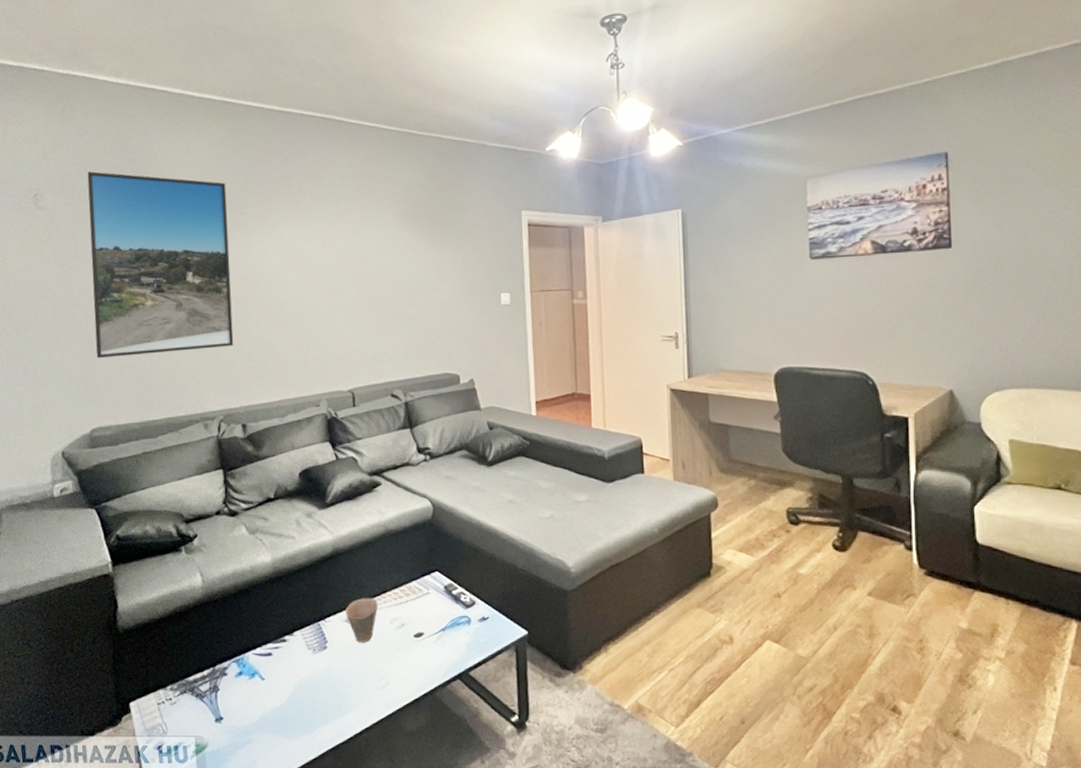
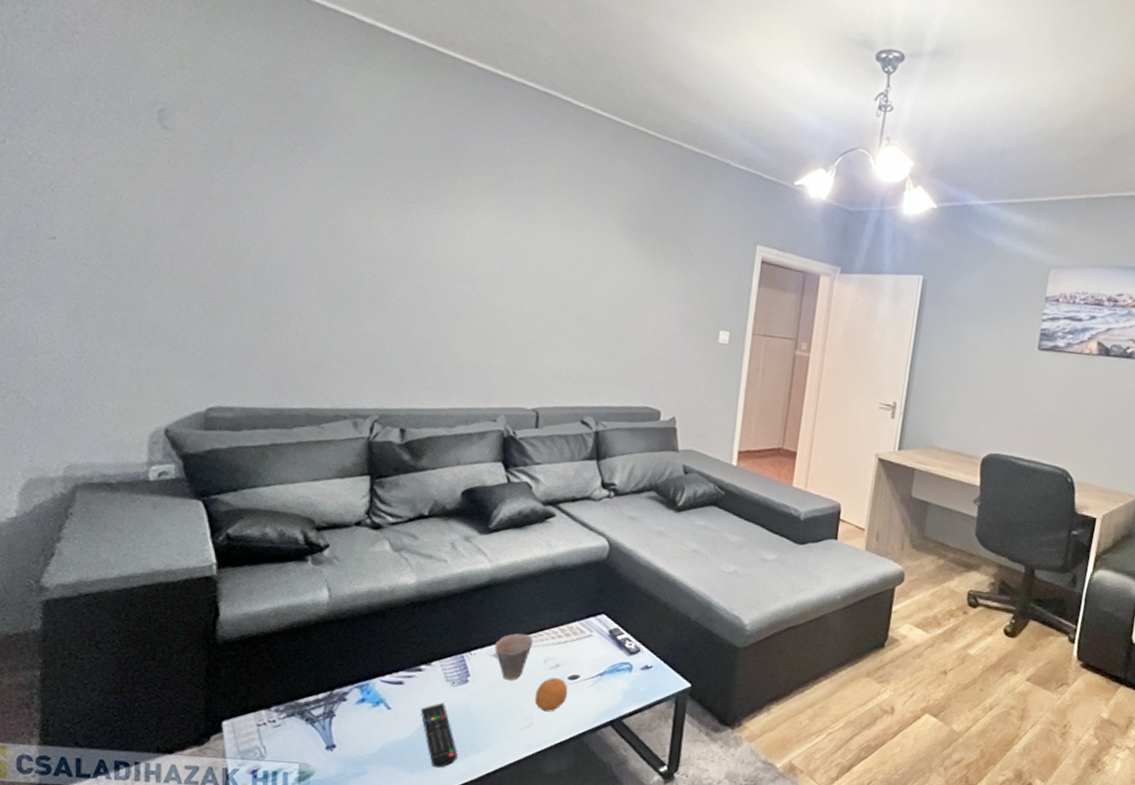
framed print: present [87,171,234,359] -> none [223,95,416,339]
remote control: none [289,670,327,732] -> present [420,702,458,768]
fruit: none [386,636,416,670] -> present [534,677,568,712]

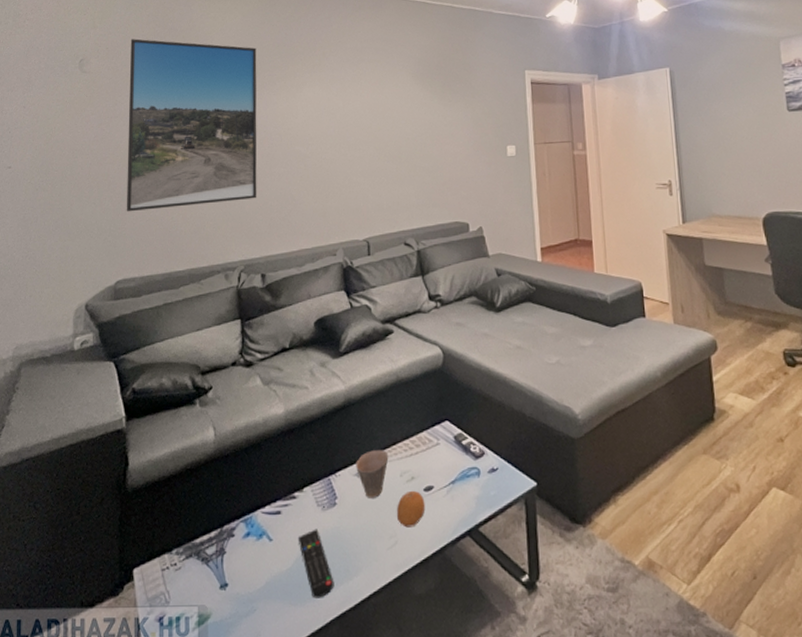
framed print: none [223,95,416,339] -> present [126,38,257,212]

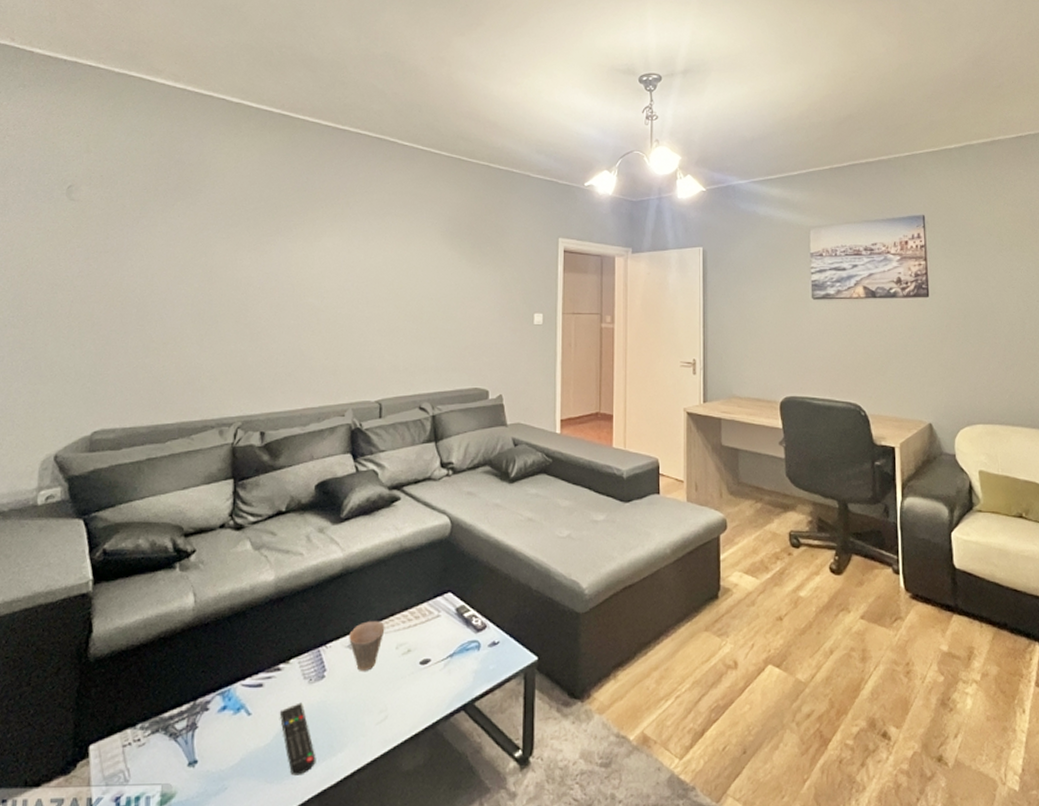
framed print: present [126,38,257,212] -> none [110,168,274,357]
fruit: present [396,490,426,528] -> none [388,663,420,702]

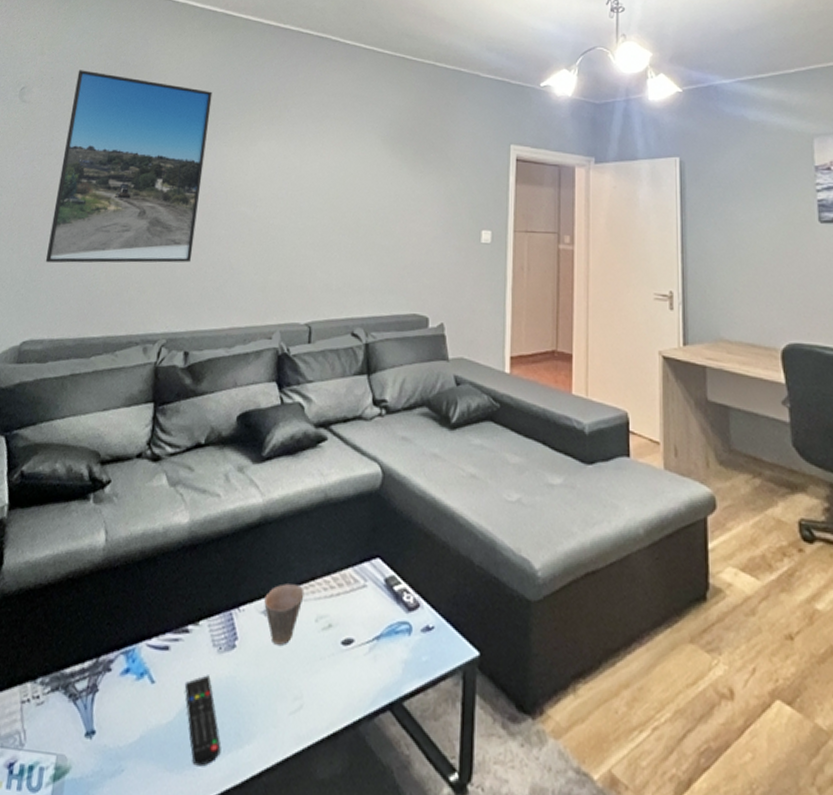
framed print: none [110,168,274,357] -> present [45,70,213,263]

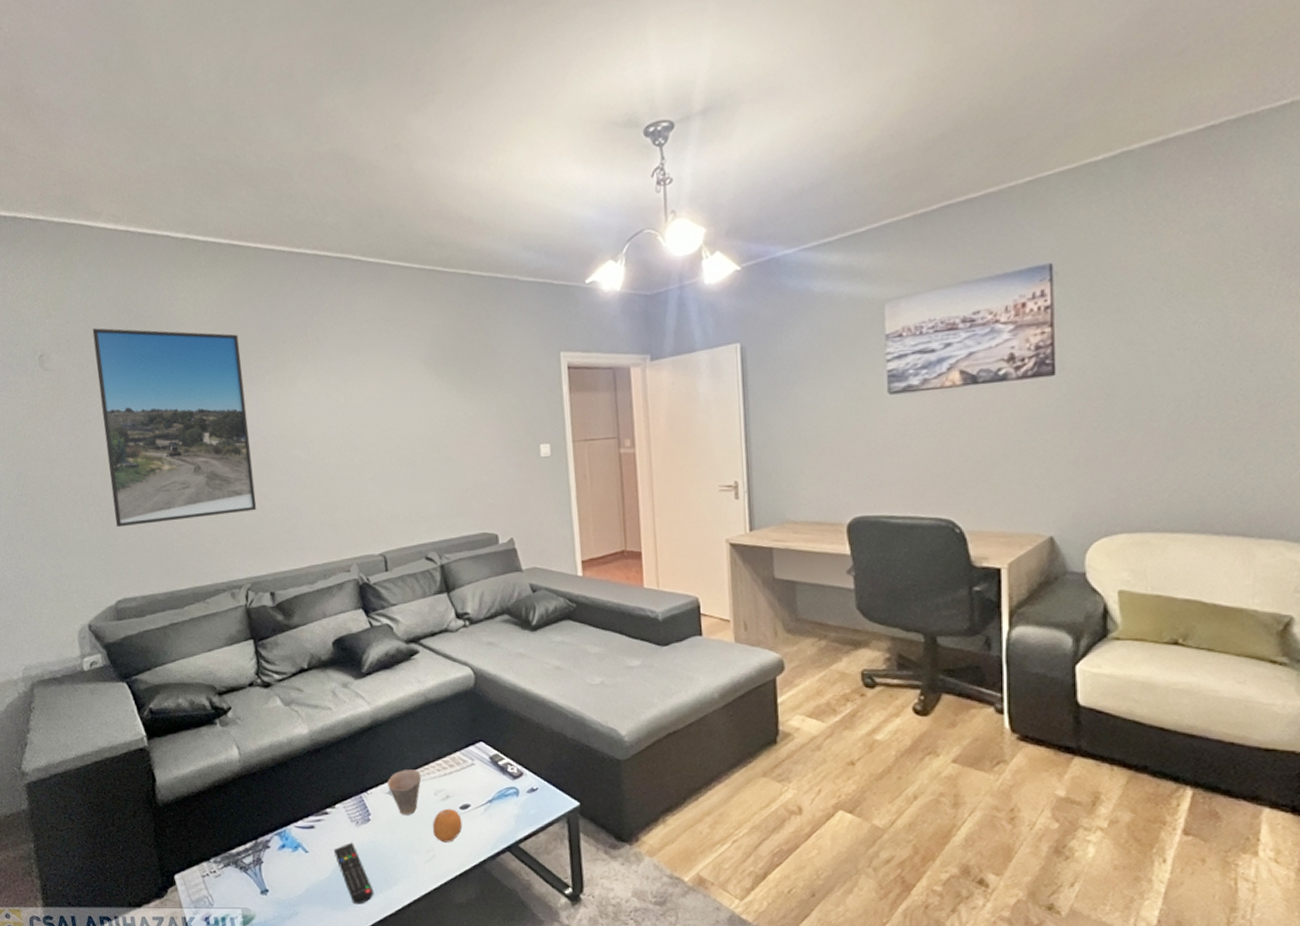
fruit: none [305,641,342,690] -> present [432,808,463,843]

